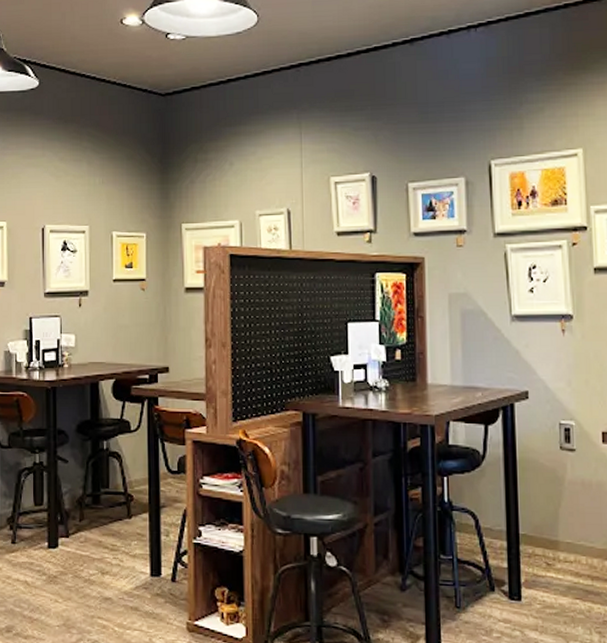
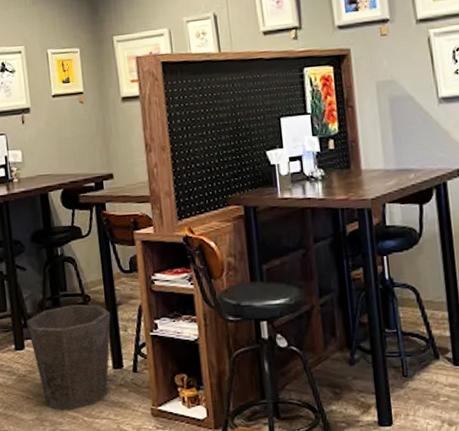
waste bin: none [63,504,153,618] -> present [26,304,111,410]

